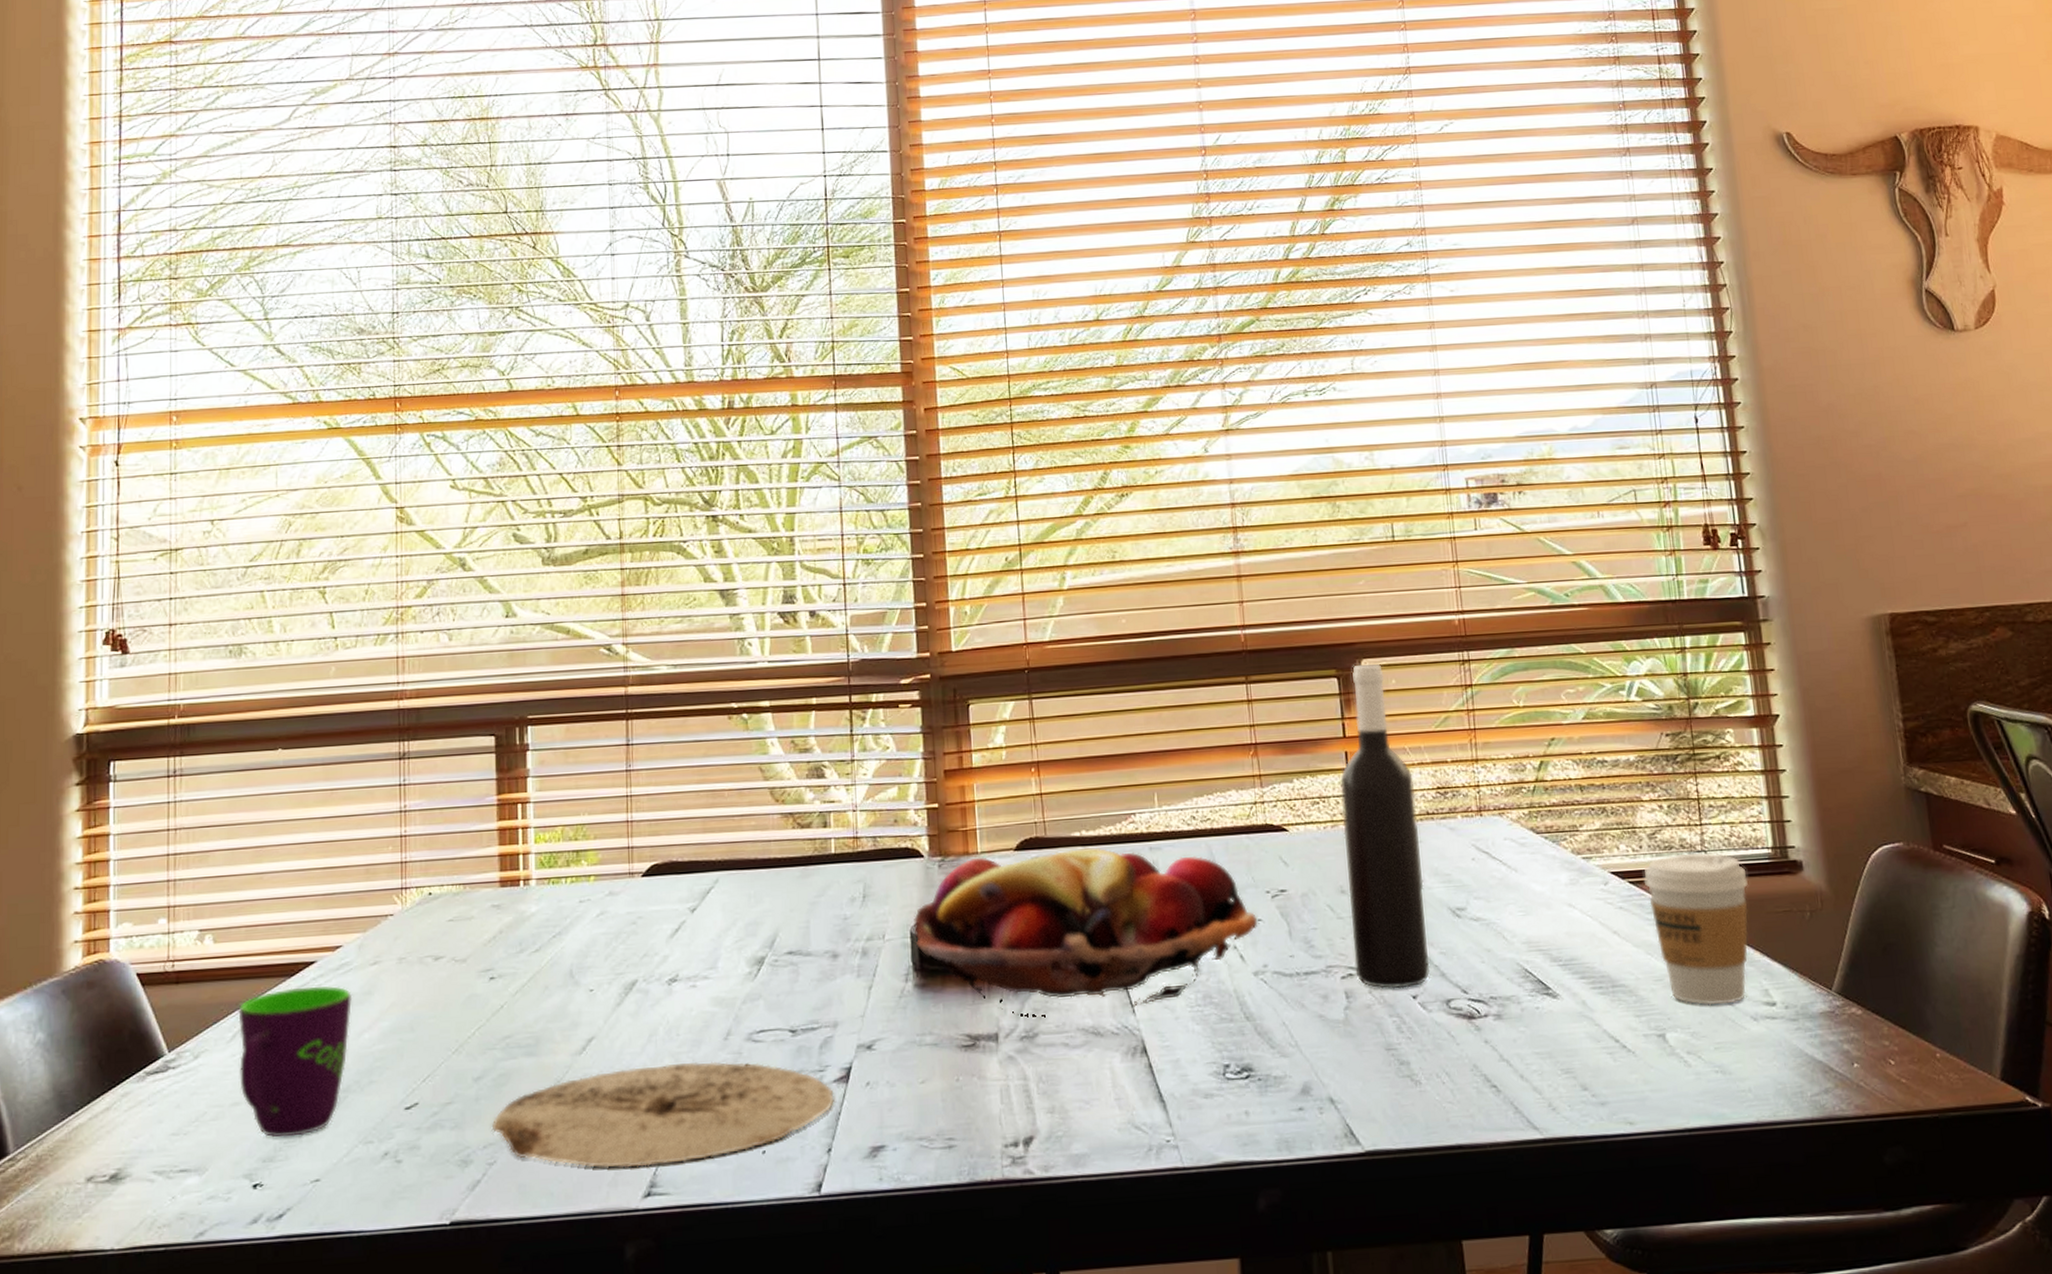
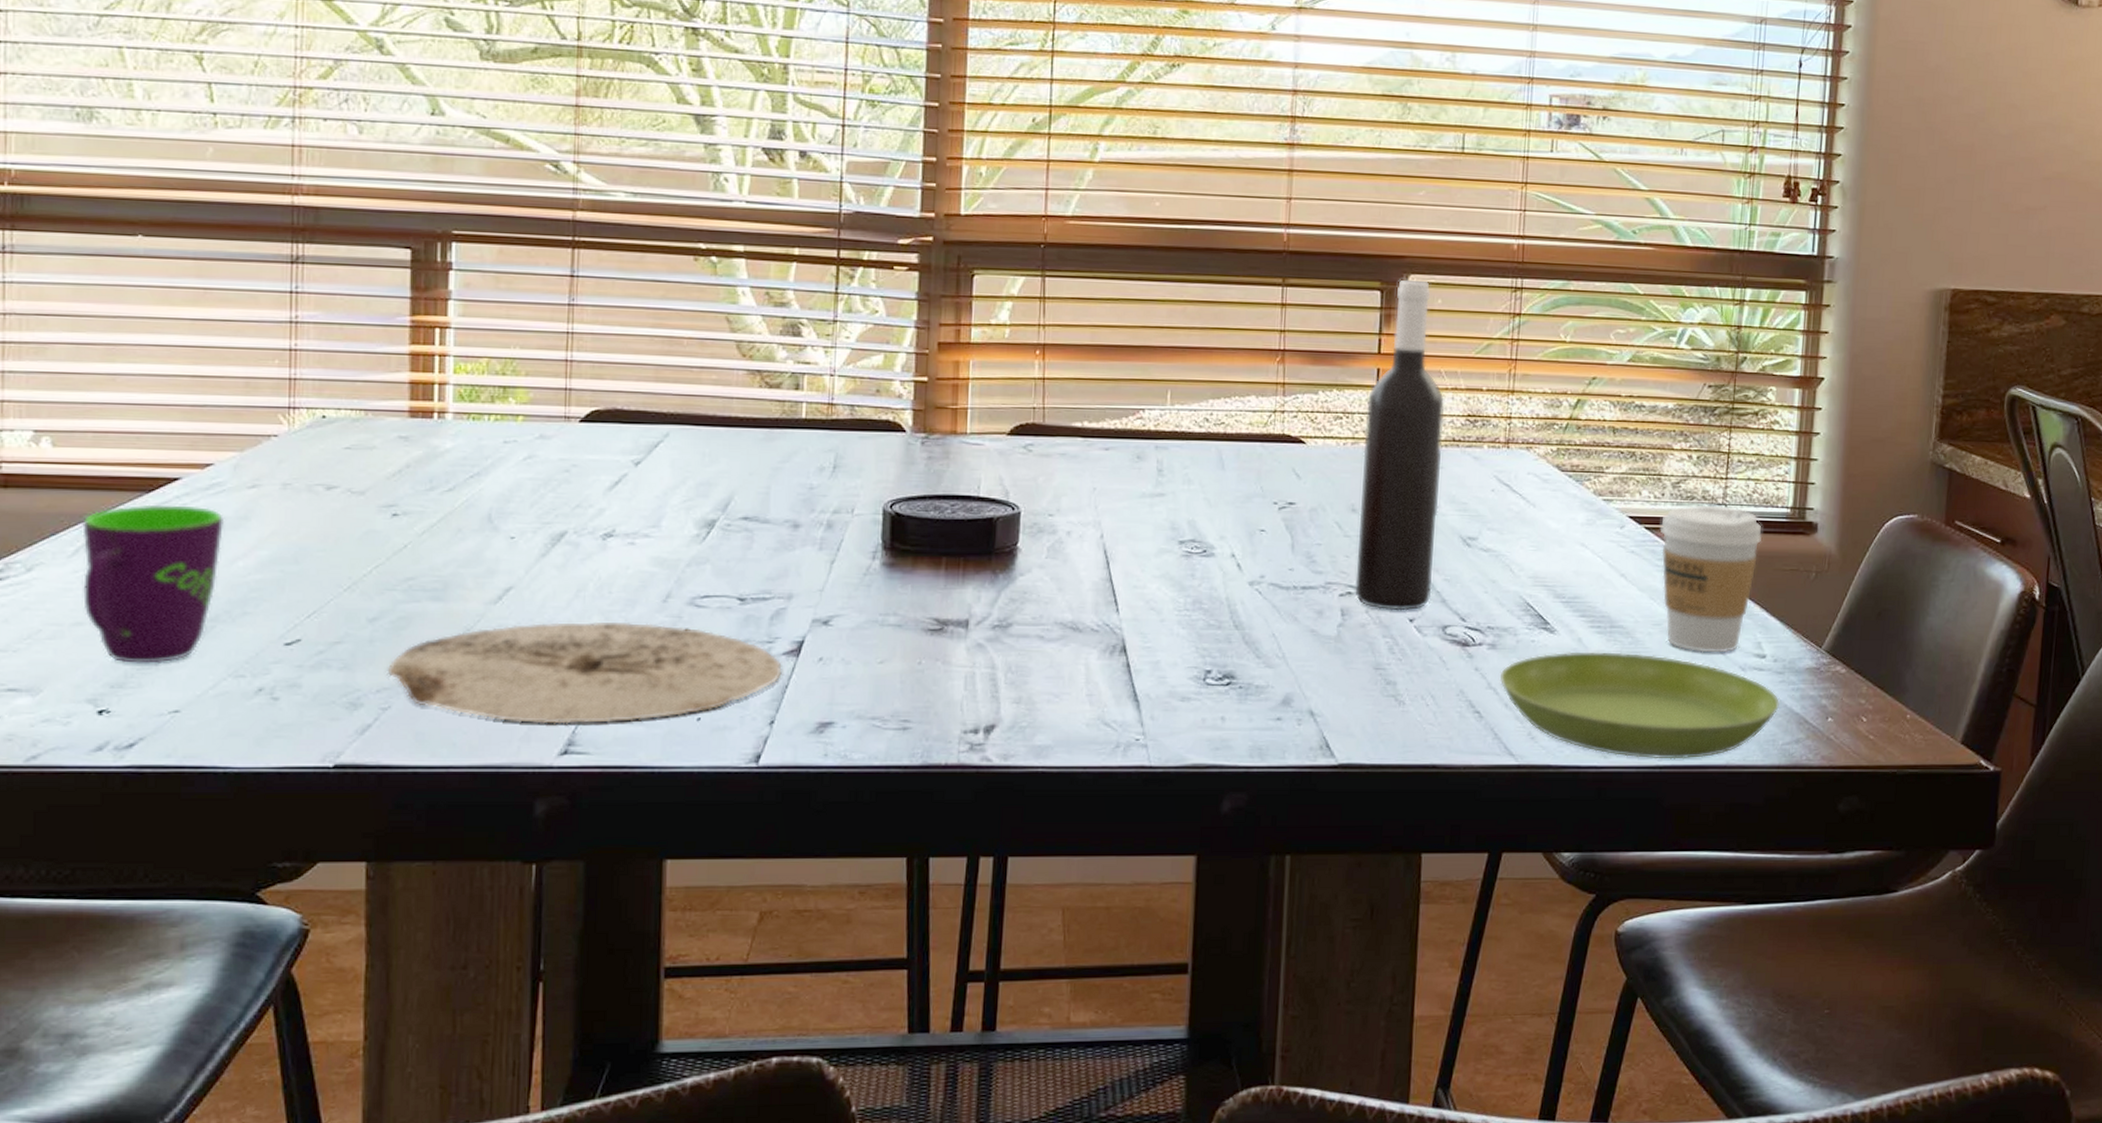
fruit basket: present [913,847,1258,1017] -> none [886,438,1261,607]
saucer: none [1510,1012,1800,1122] -> present [1499,651,1780,759]

